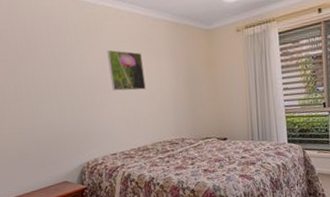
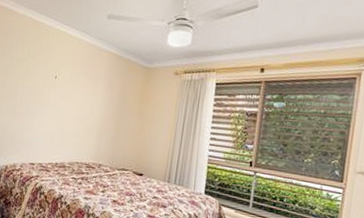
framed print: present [106,49,146,91] -> none [47,68,81,110]

